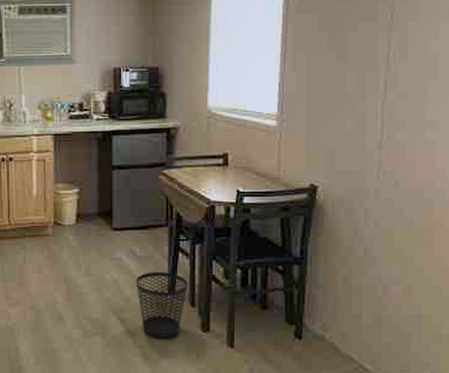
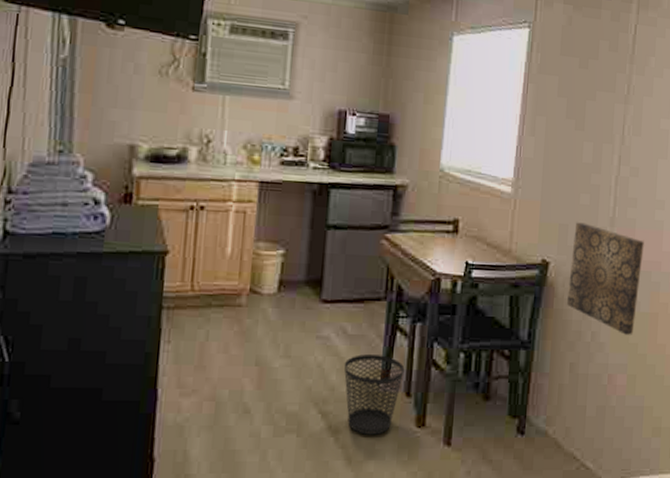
wall art: none [336,148,415,250] -> present [566,222,644,335]

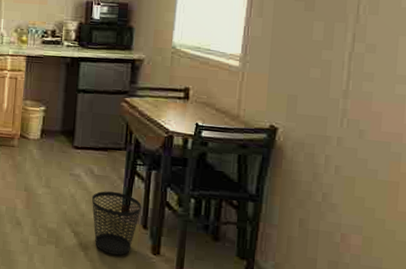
wall art: present [566,222,644,335] -> none [295,93,382,200]

